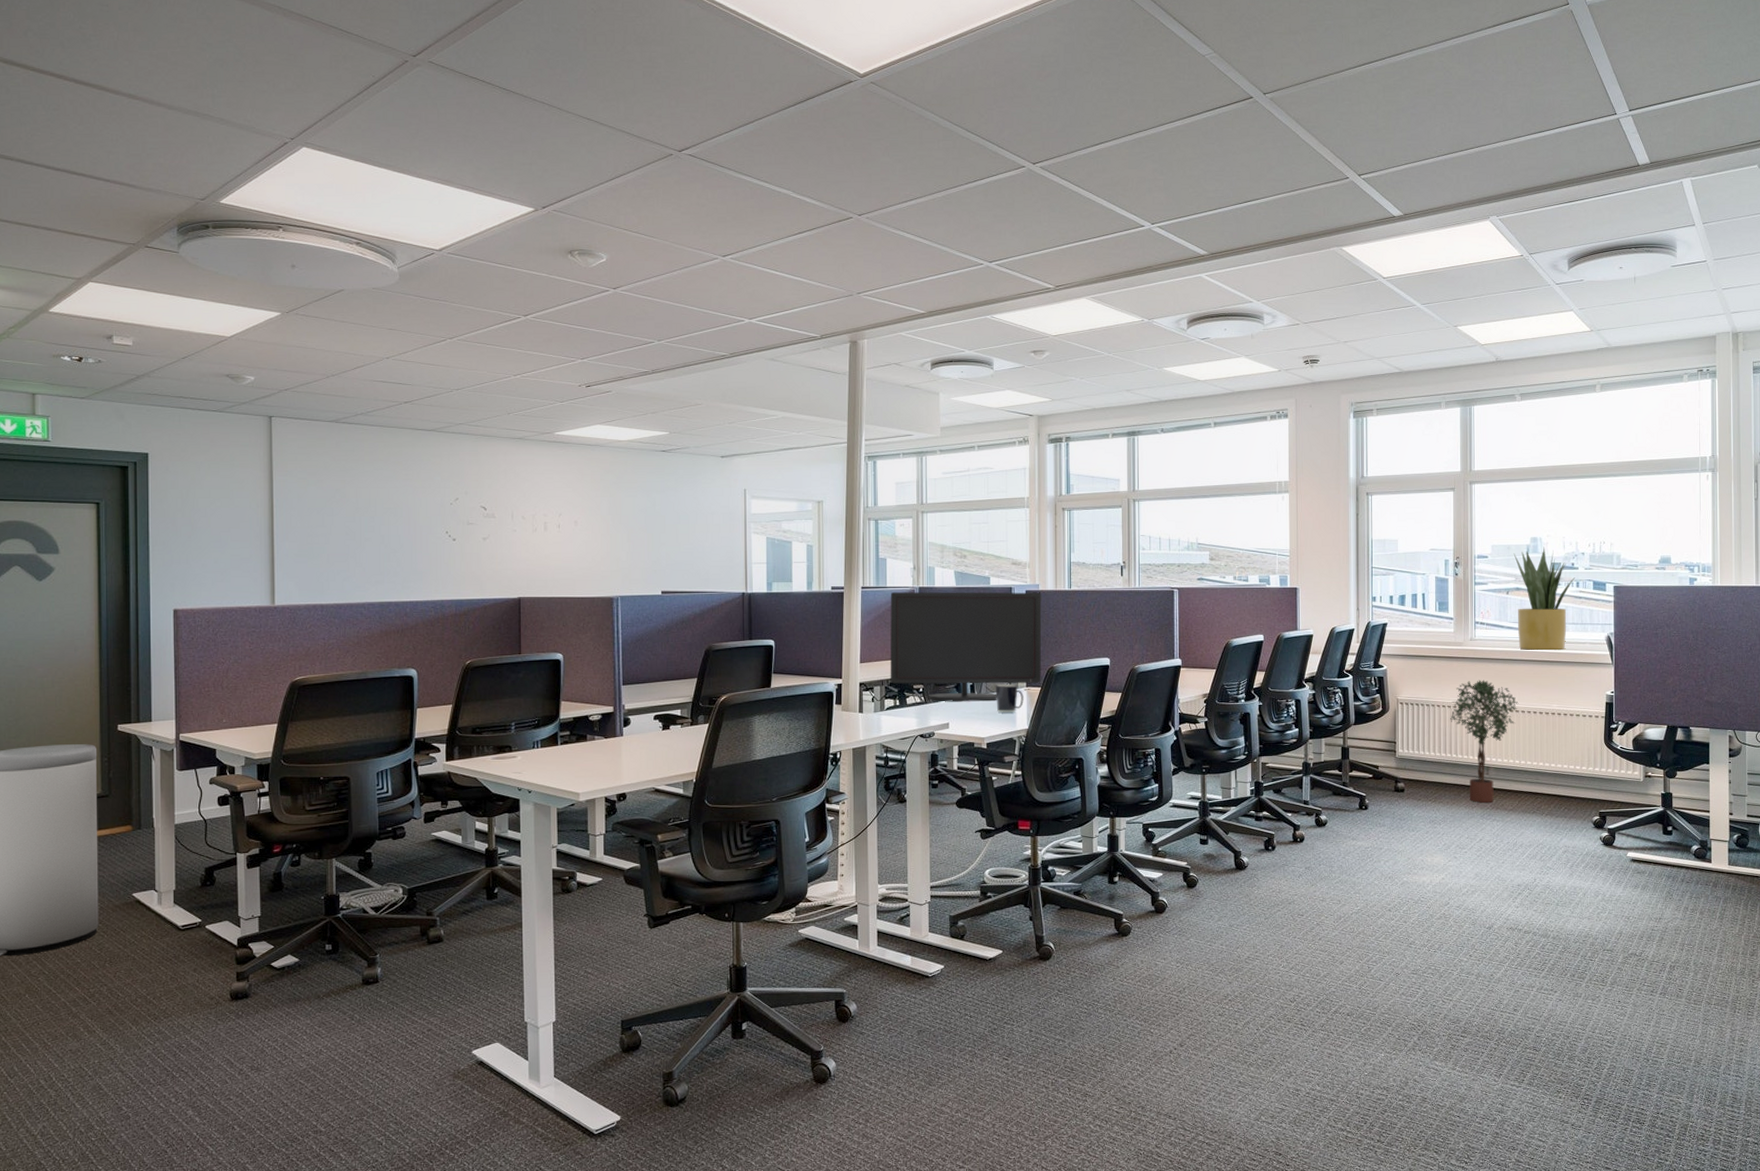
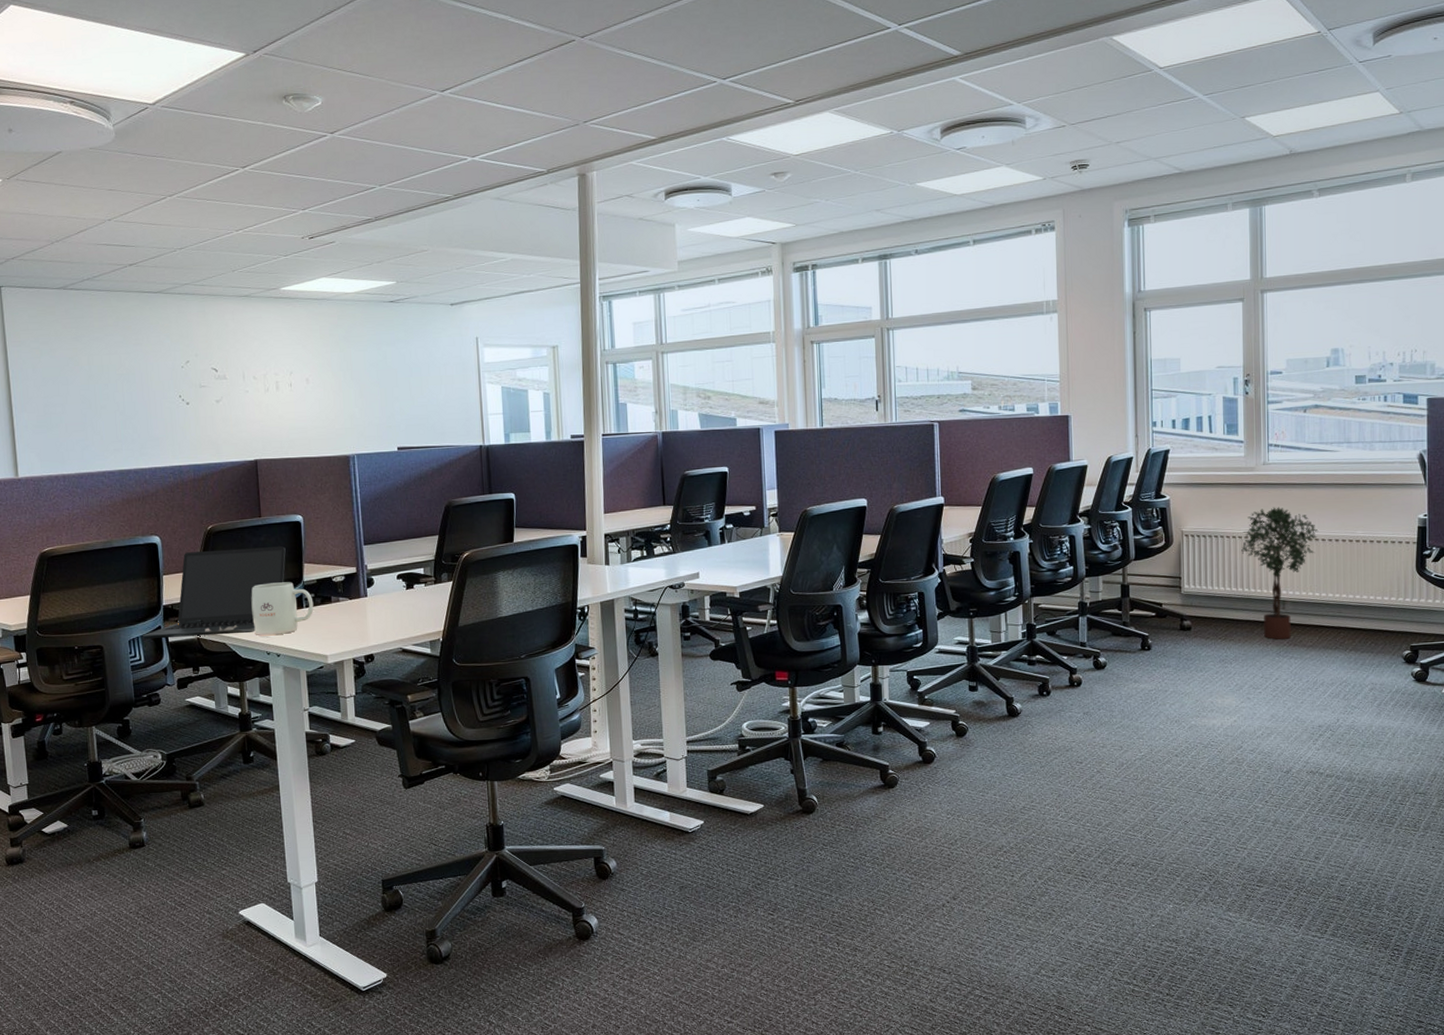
laptop: none [392,684,544,772] -> present [143,546,286,640]
mug: none [505,719,569,772] -> present [251,582,314,636]
monitor: present [890,592,1042,702] -> none [632,432,794,551]
mug: present [995,684,1024,713] -> none [746,530,777,561]
planter: present [1513,546,1576,651] -> none [1311,358,1383,473]

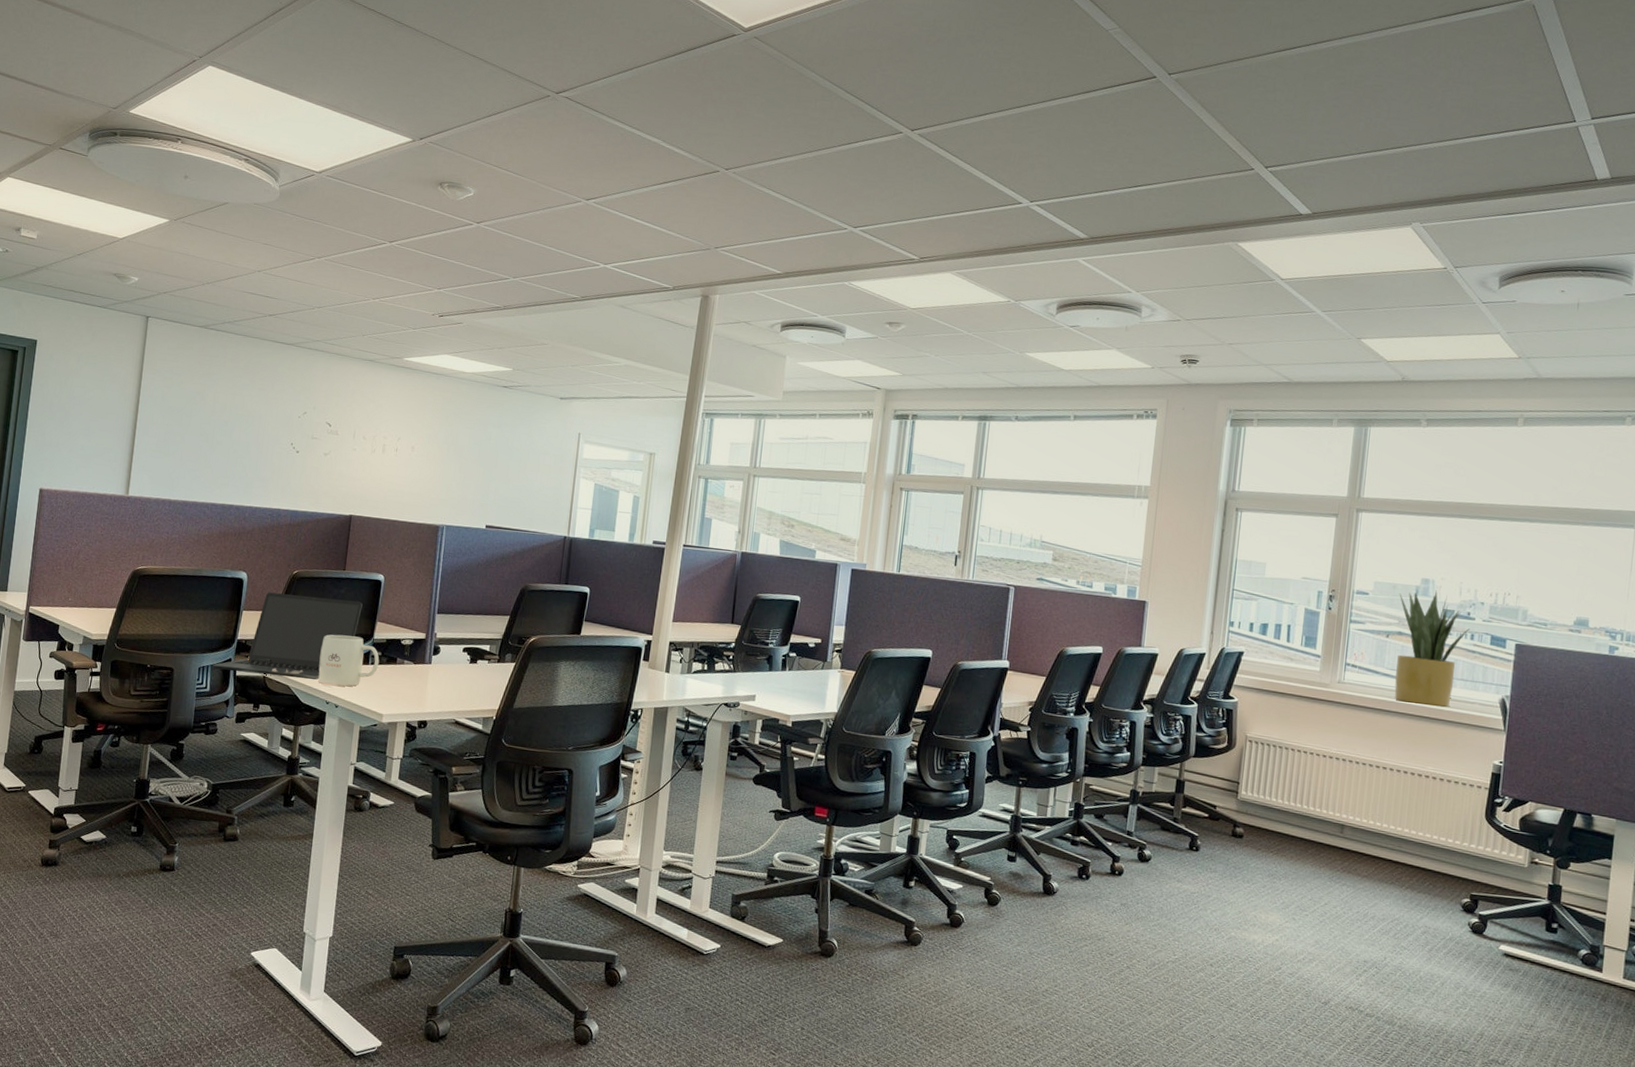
potted tree: present [1241,507,1319,639] -> none [1305,727,1388,865]
planter: none [1311,358,1383,473] -> present [1394,590,1471,708]

